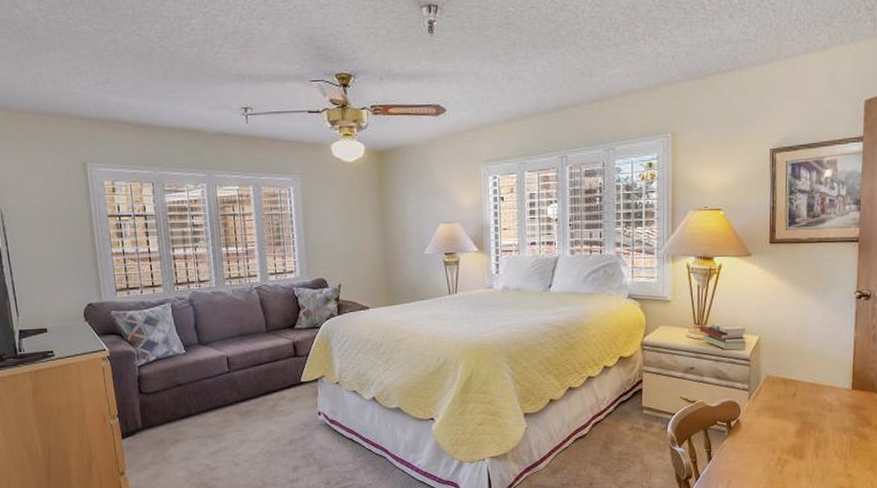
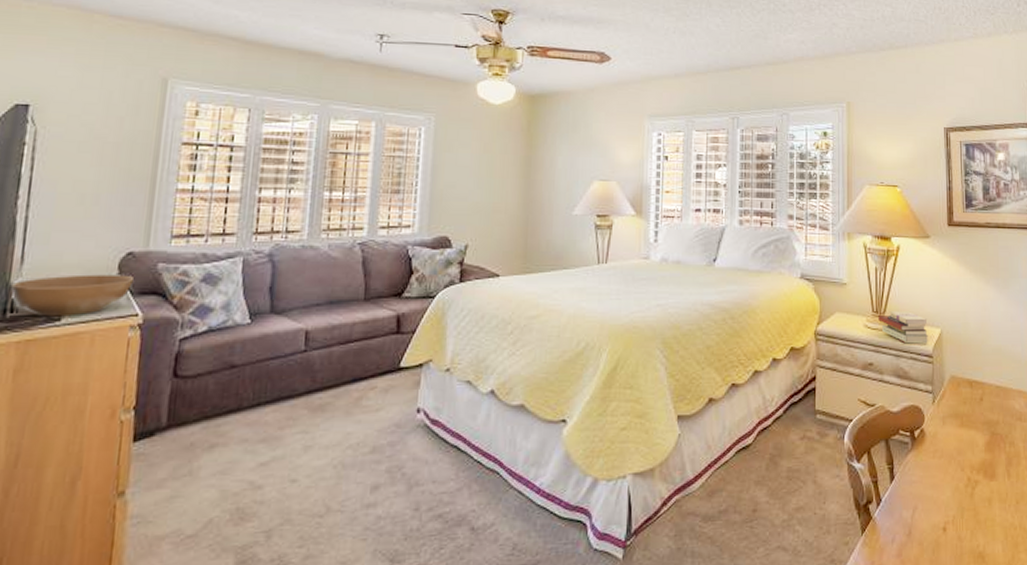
bowl: none [14,320,98,354] -> present [9,274,135,317]

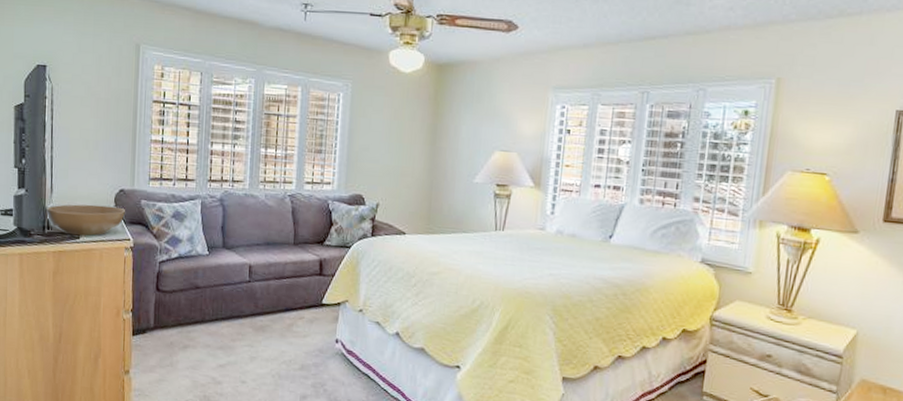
books: present [878,311,928,345] -> none [784,306,841,345]

